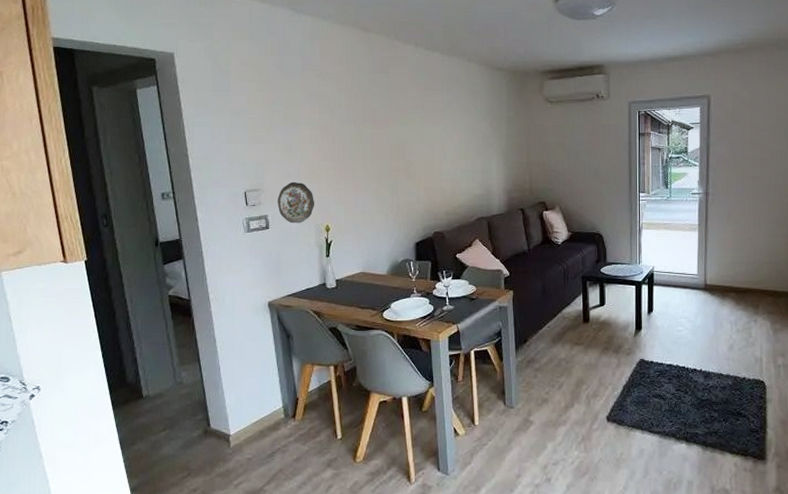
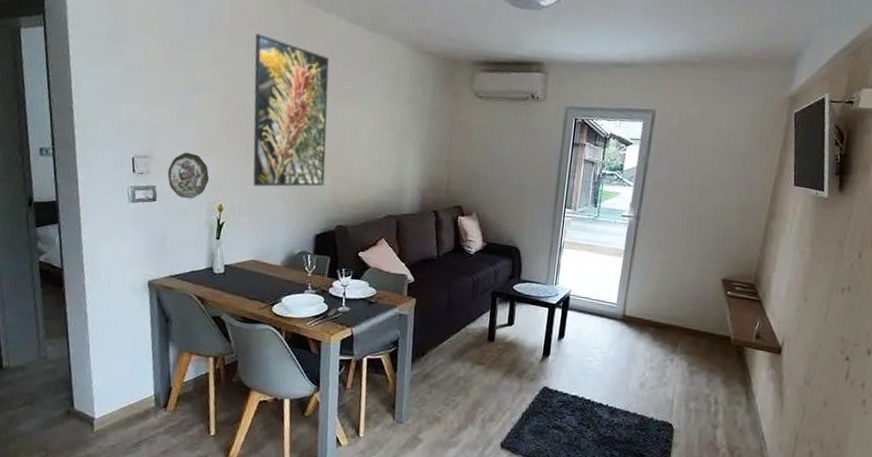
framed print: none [344,69,419,205] -> present [253,33,329,187]

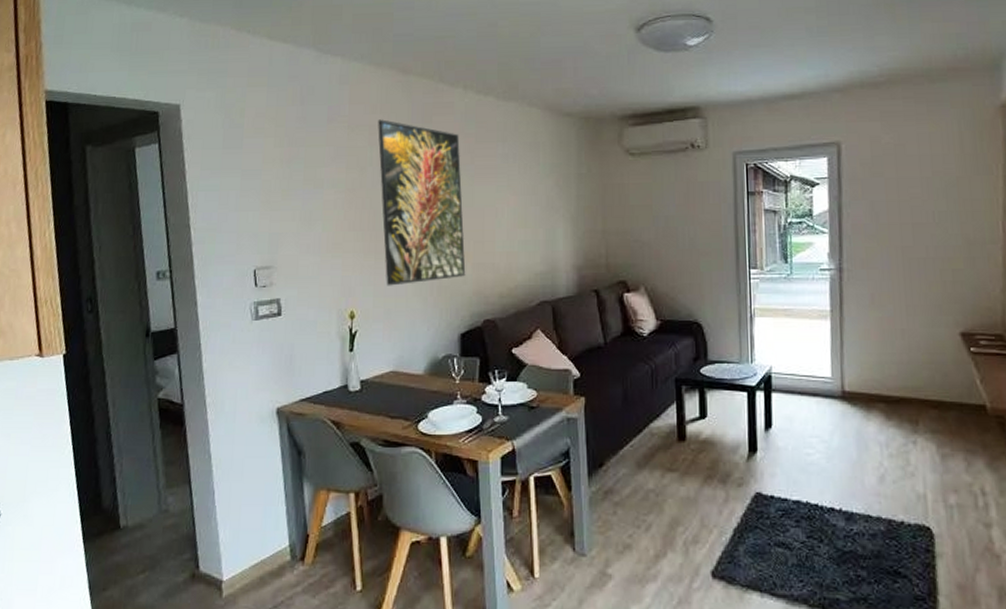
decorative plate: present [167,152,210,199] -> none [292,257,338,309]

